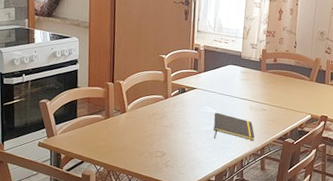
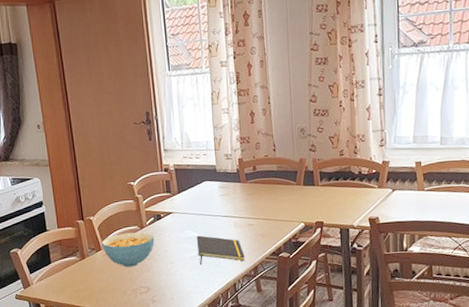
cereal bowl: none [127,100,177,132] -> present [101,232,155,267]

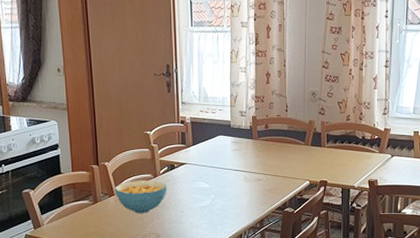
notepad: present [196,235,245,265] -> none [207,187,252,215]

